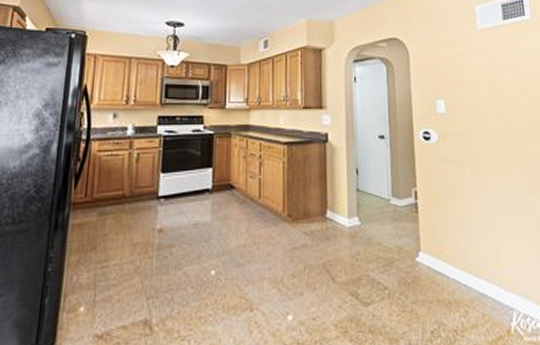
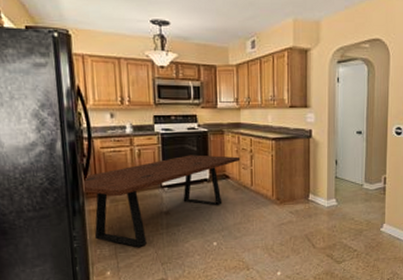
dining table: none [69,160,248,274] -> present [82,154,241,247]

